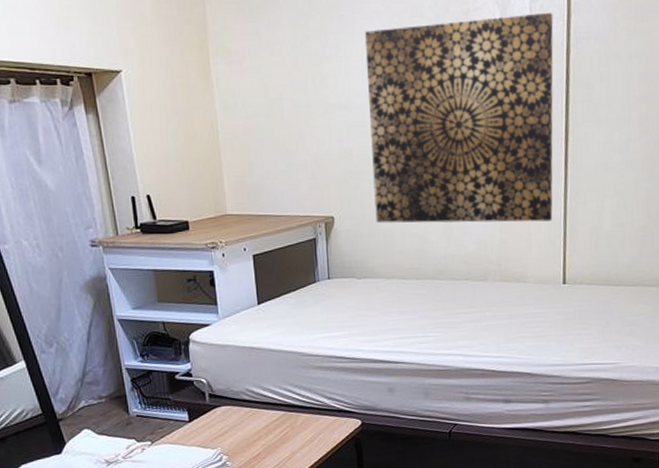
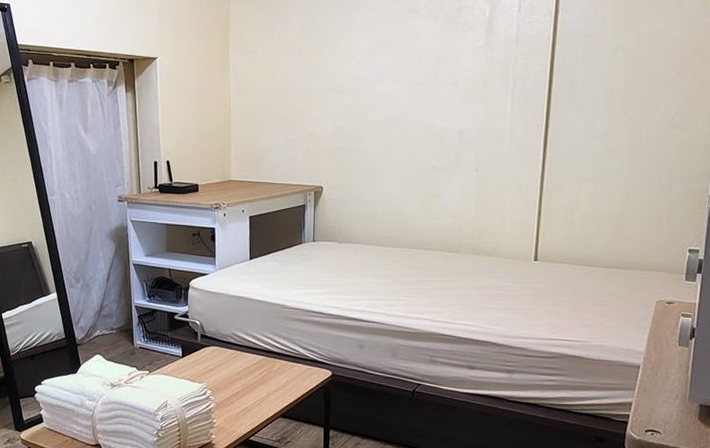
wall art: present [364,12,554,223] -> none [360,9,541,201]

